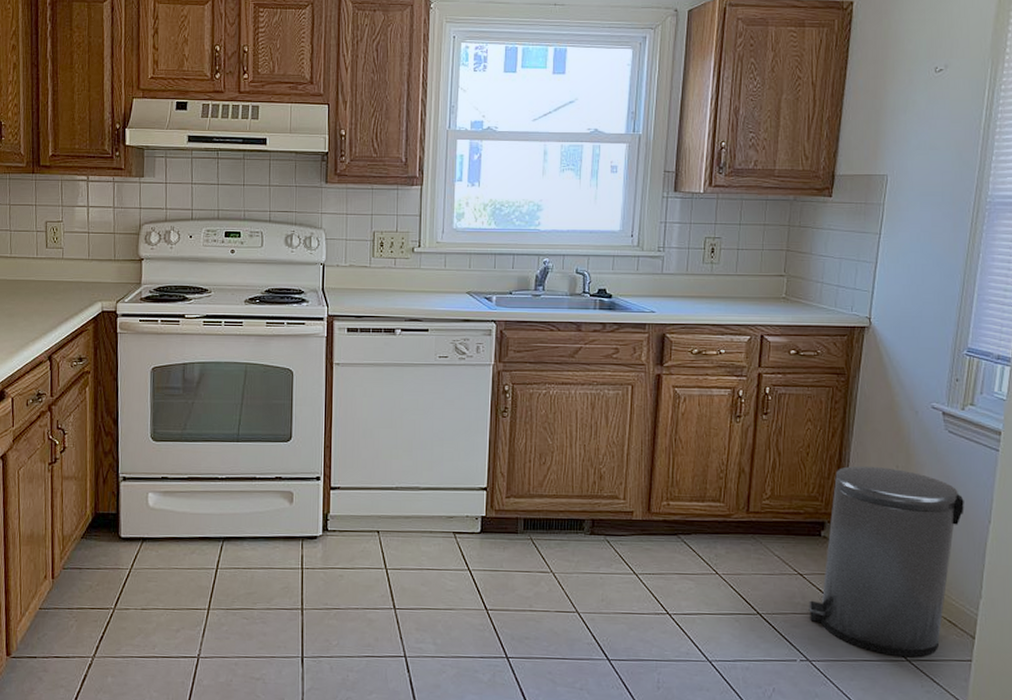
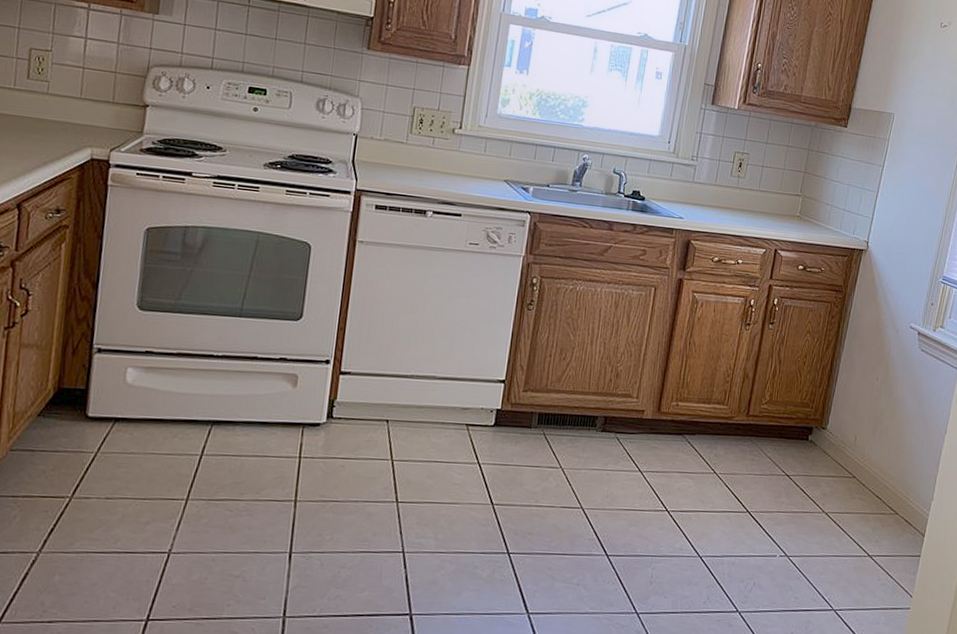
trash can: present [808,465,964,658] -> none [791,376,928,554]

